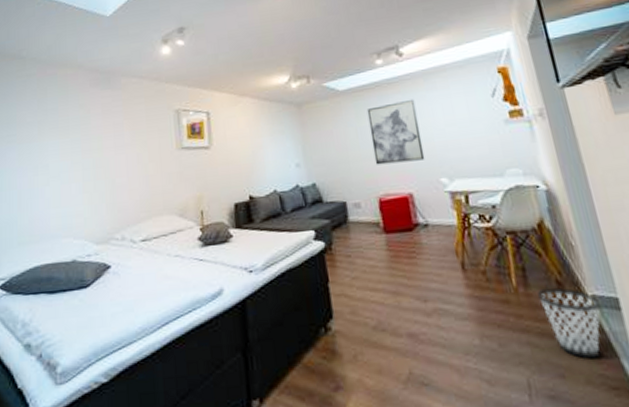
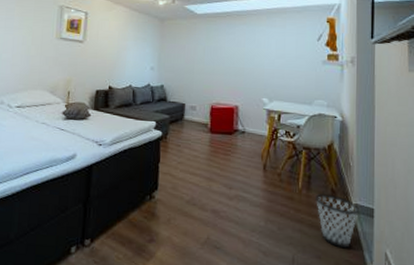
wall art: present [366,99,425,165] -> none [214,31,256,82]

